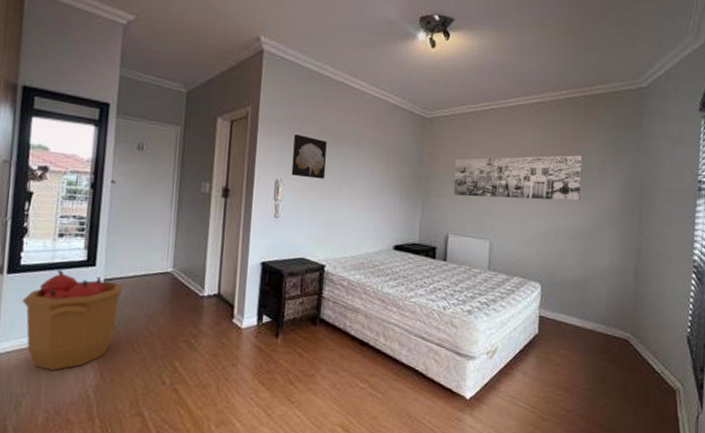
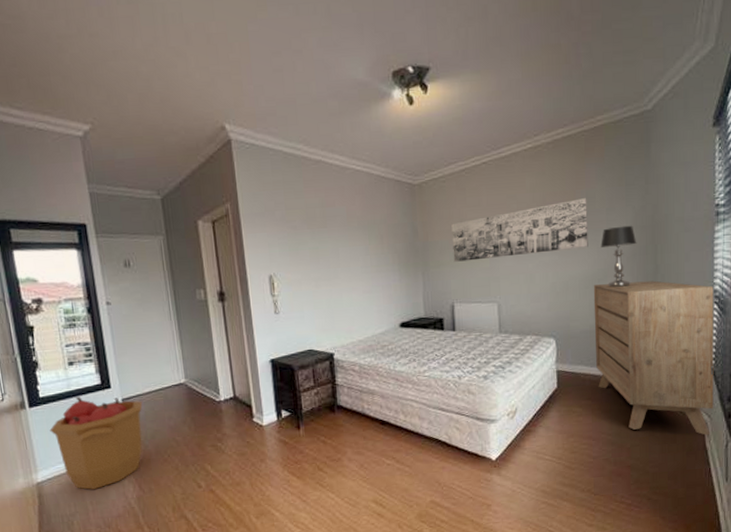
wall art: present [291,134,327,179] -> none [279,224,319,269]
dresser: none [577,237,693,404] -> present [593,280,714,435]
table lamp: none [591,186,625,244] -> present [600,225,637,287]

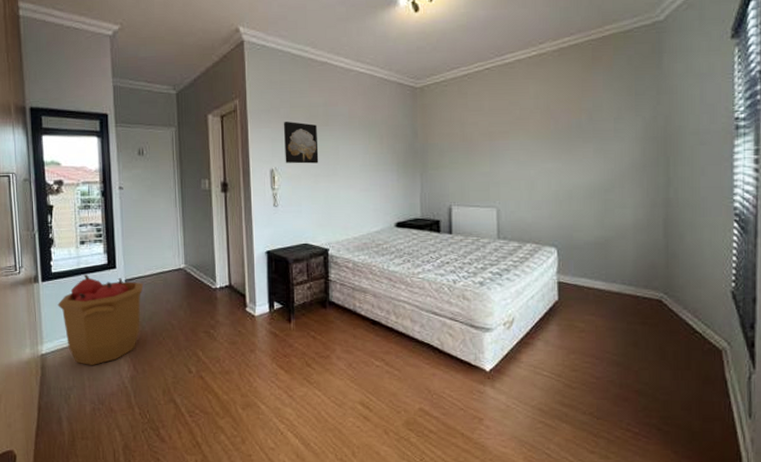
wall art: none [279,224,319,269] -> present [283,122,319,164]
wall art: present [451,198,588,262] -> none [452,106,594,165]
dresser: present [593,280,714,435] -> none [599,194,734,364]
table lamp: present [600,225,637,287] -> none [607,136,647,199]

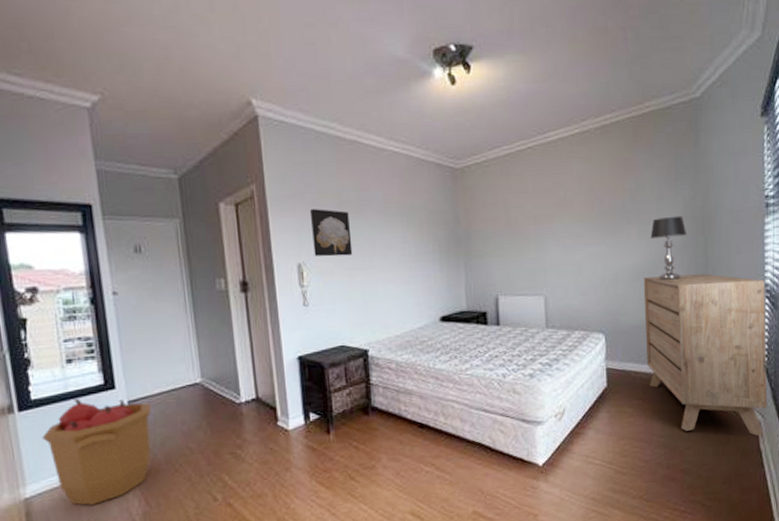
dresser: none [599,194,734,364] -> present [643,273,767,436]
table lamp: none [607,136,647,199] -> present [650,215,687,280]

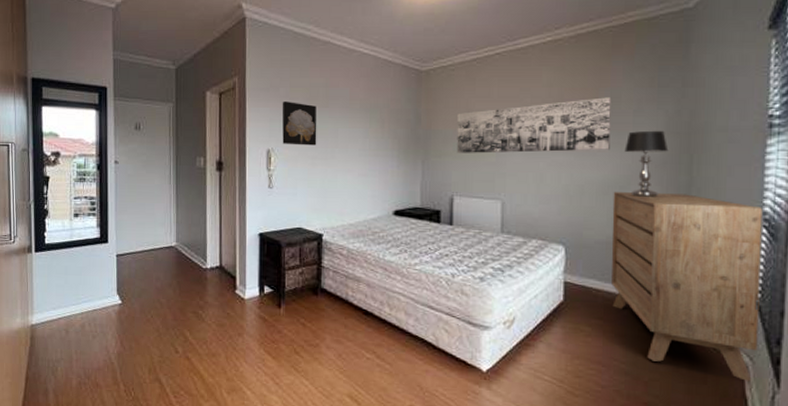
trash can: present [42,399,152,506] -> none [49,248,134,339]
wall art: none [495,186,638,252] -> present [456,97,612,153]

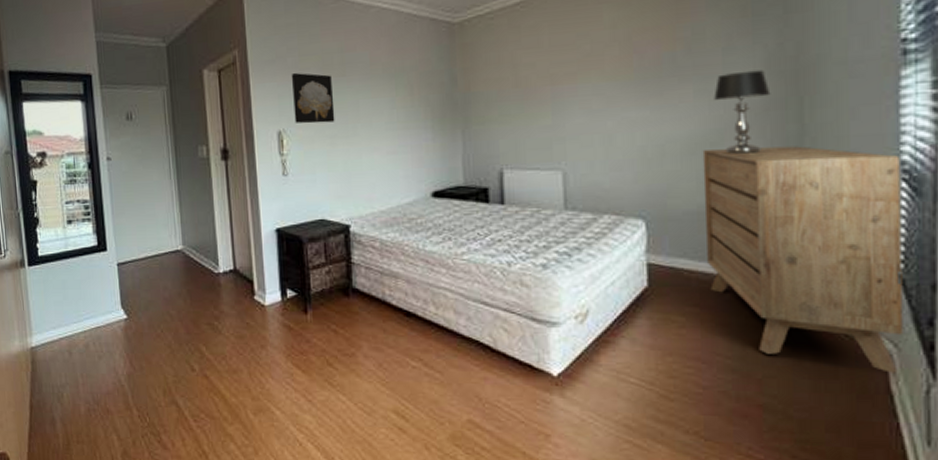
wall art: present [456,97,612,153] -> none [501,34,695,118]

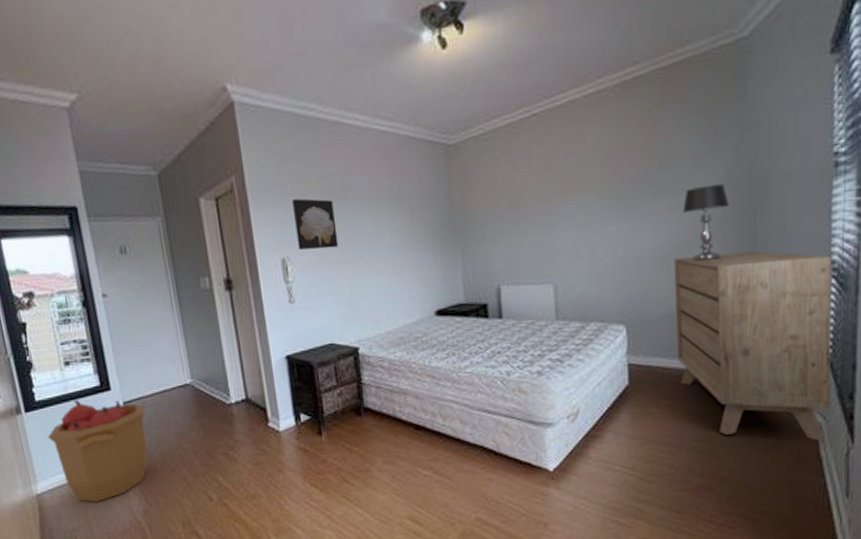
trash can: none [46,258,138,360] -> present [48,400,147,502]

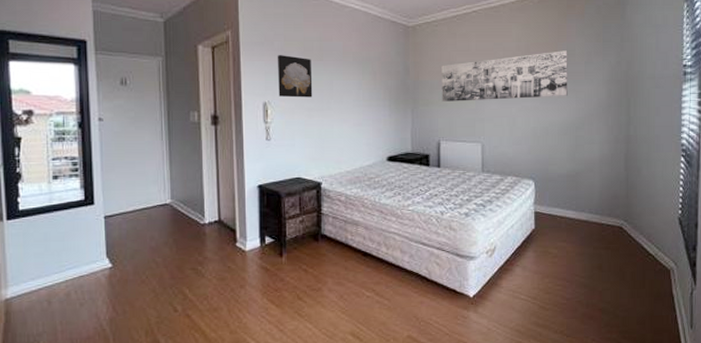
trash can: present [48,400,147,502] -> none [26,212,125,309]
wall art: none [495,152,667,236] -> present [441,51,568,102]
dresser: present [673,251,831,441] -> none [571,131,681,282]
table lamp: present [682,183,730,261] -> none [579,78,612,135]

